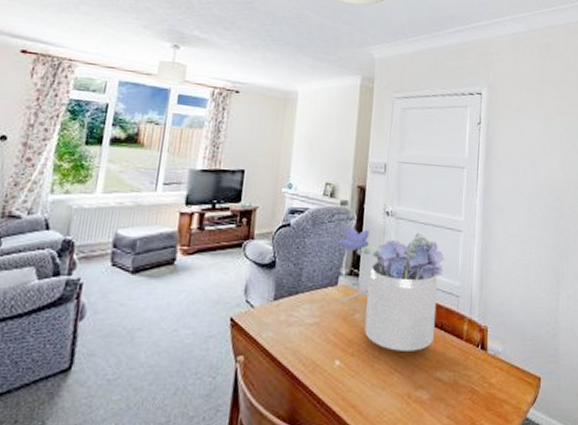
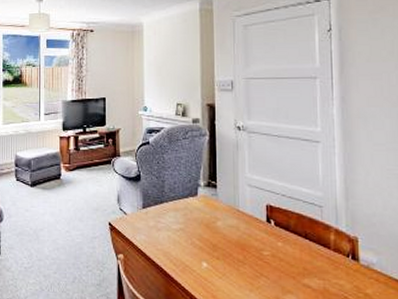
flower bouquet: present [337,227,445,351] -> none [193,142,303,258]

